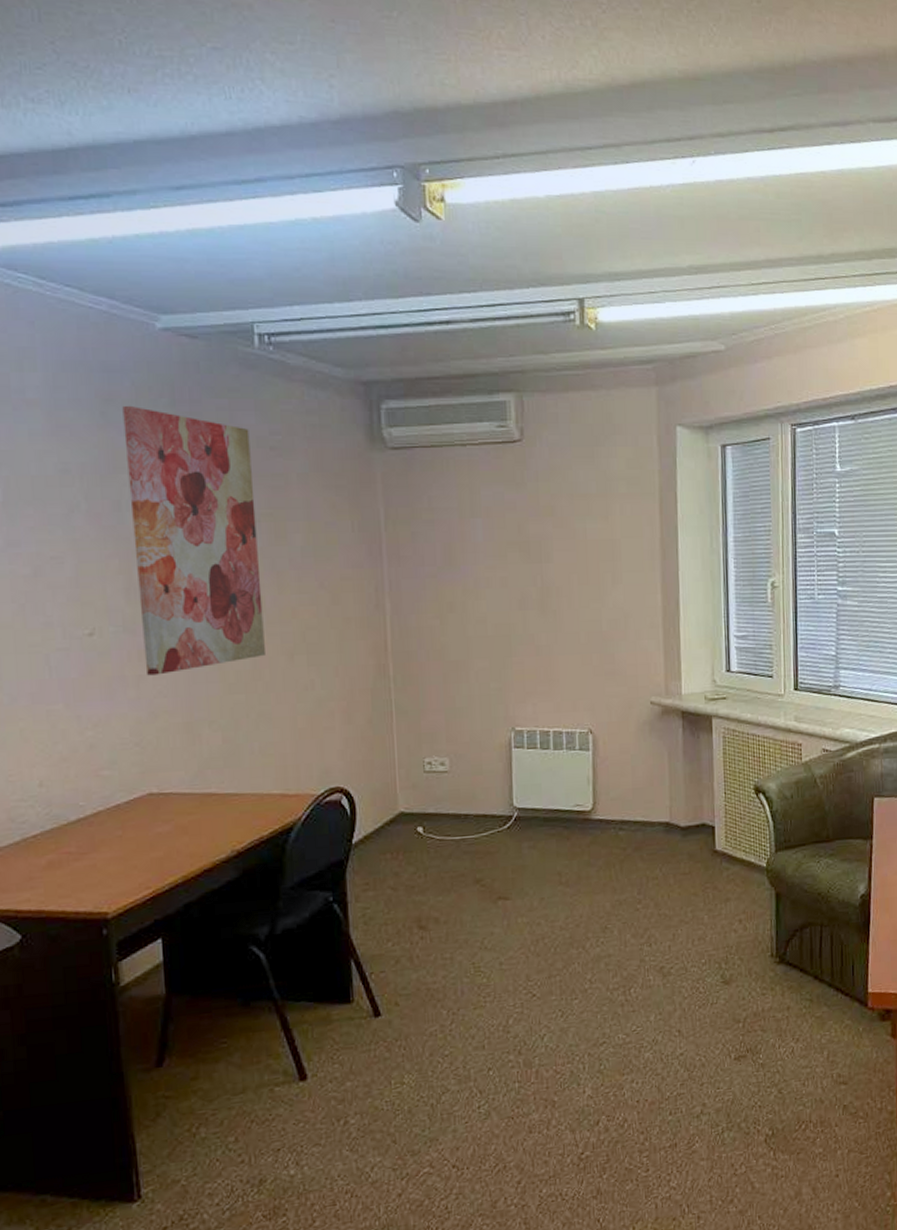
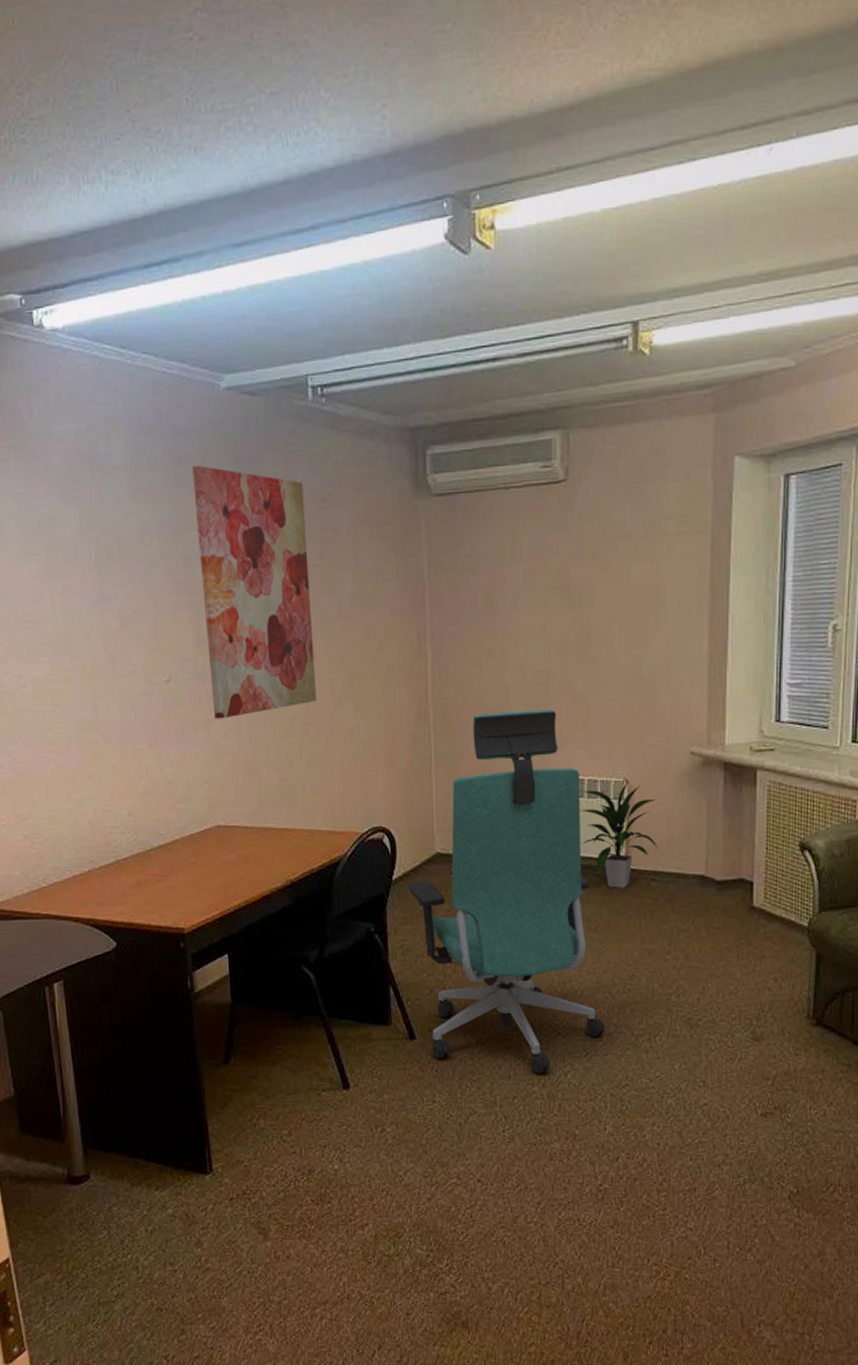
chair: none [370,662,580,1041] -> present [408,709,605,1074]
indoor plant: none [545,731,626,840] -> present [579,780,659,888]

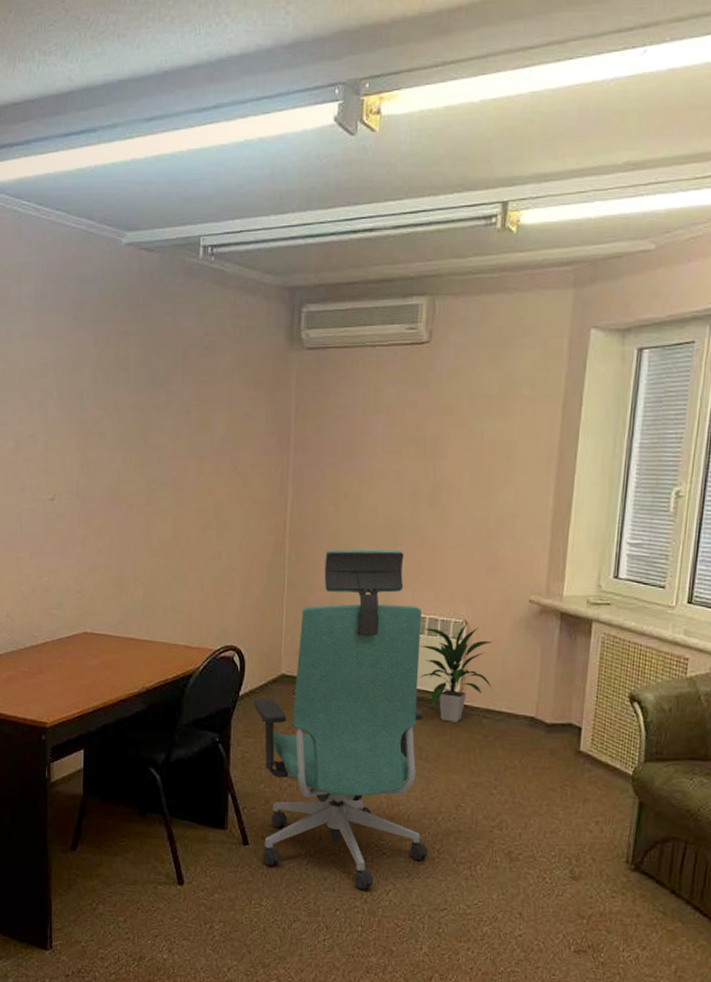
wall art: present [192,465,316,719] -> none [90,310,188,537]

